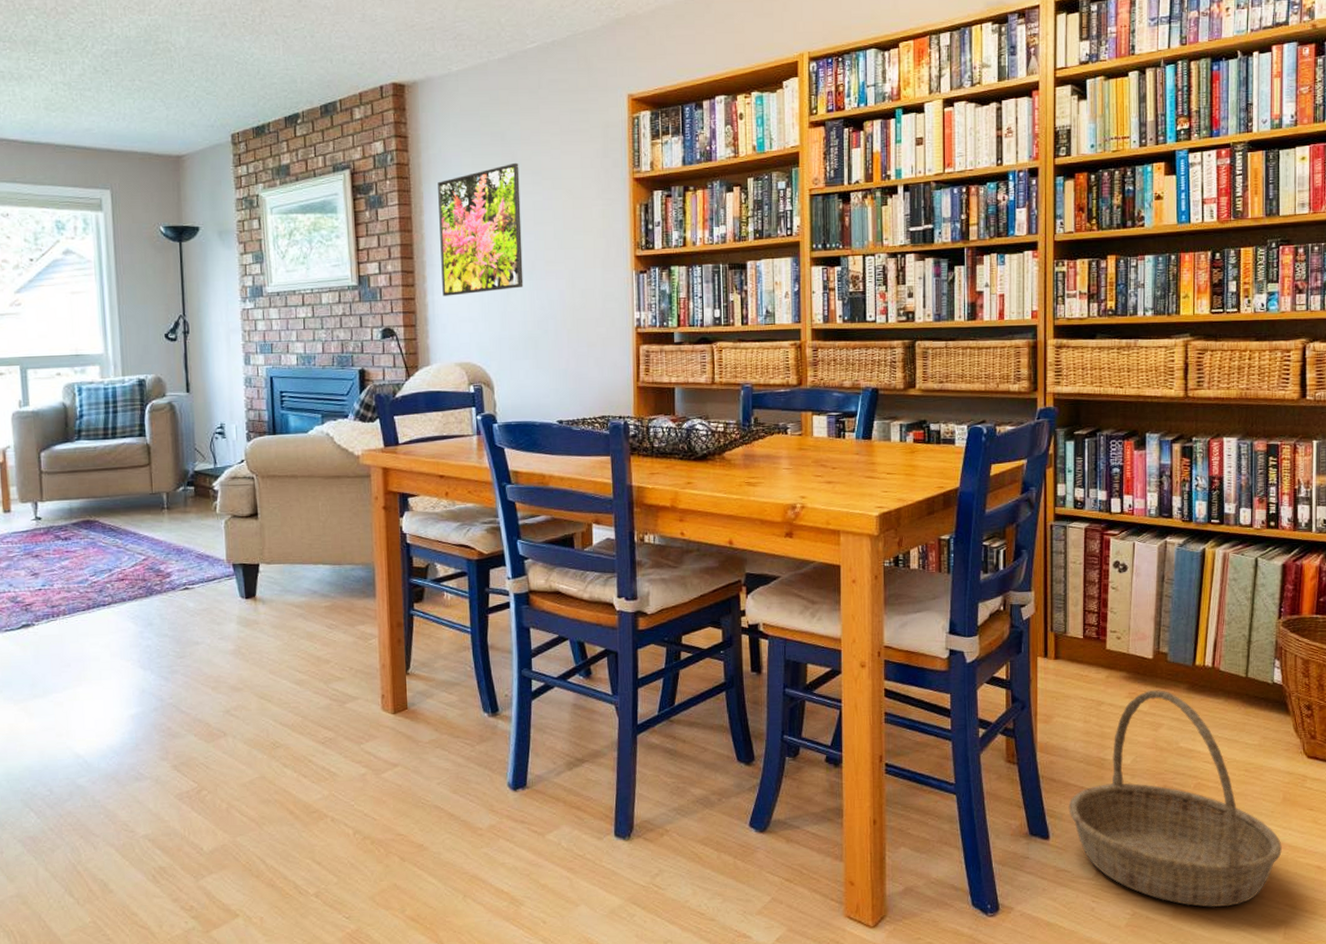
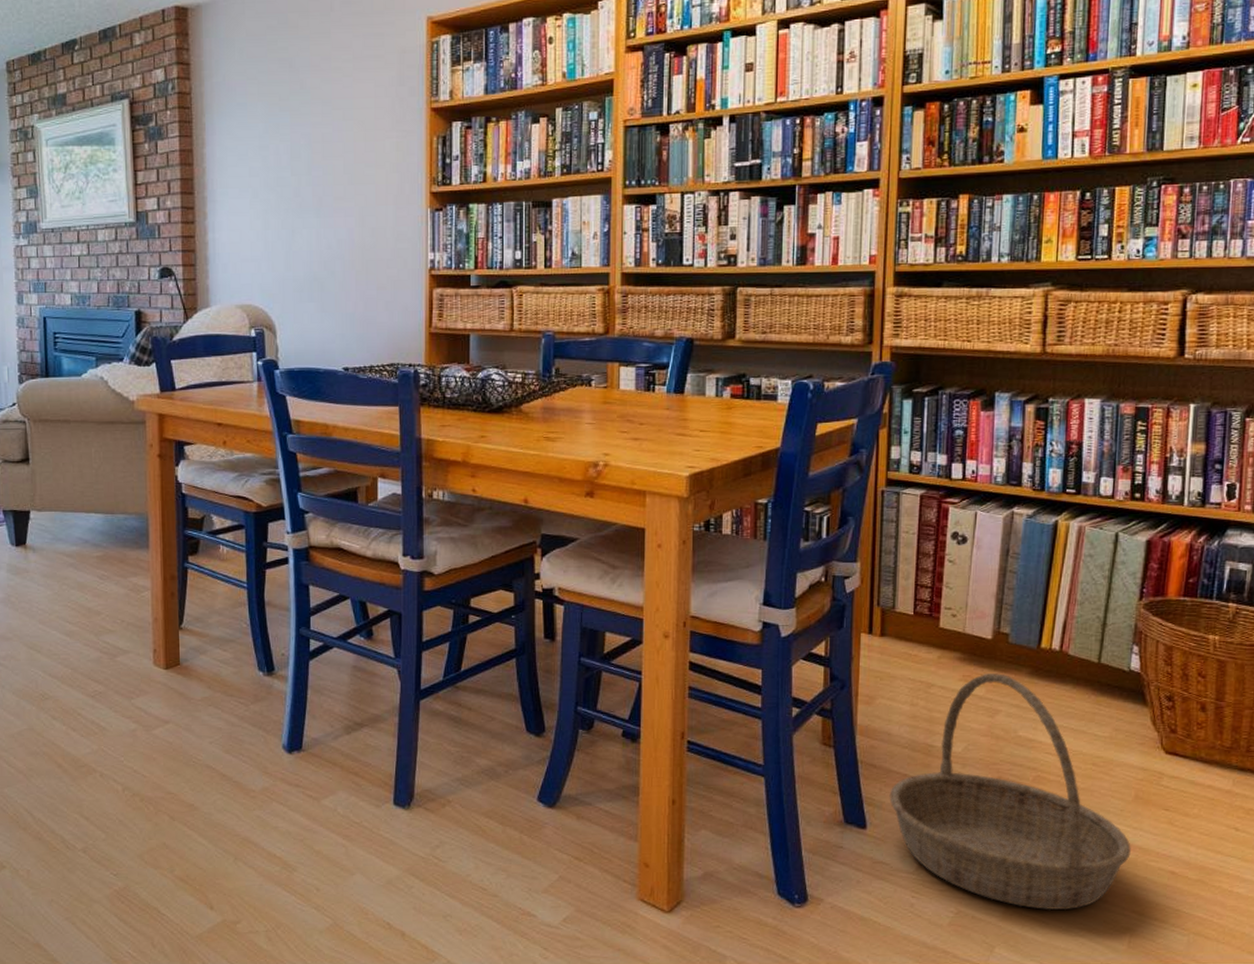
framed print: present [438,162,524,296] -> none [221,91,310,234]

